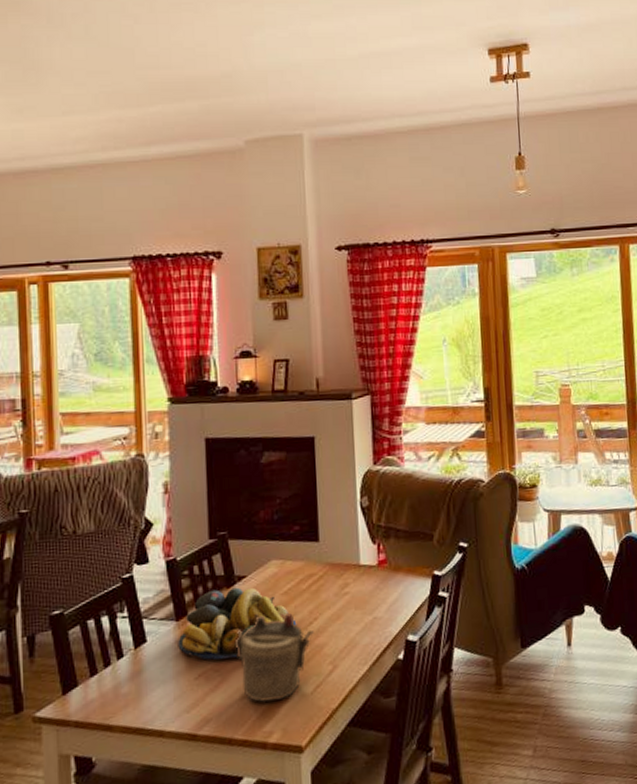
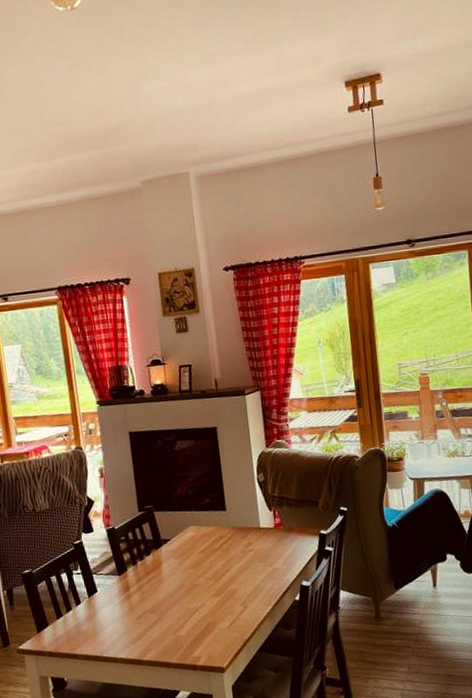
fruit bowl: present [178,587,297,660] -> none [121,548,213,605]
teapot: present [234,613,314,703] -> none [165,567,227,636]

